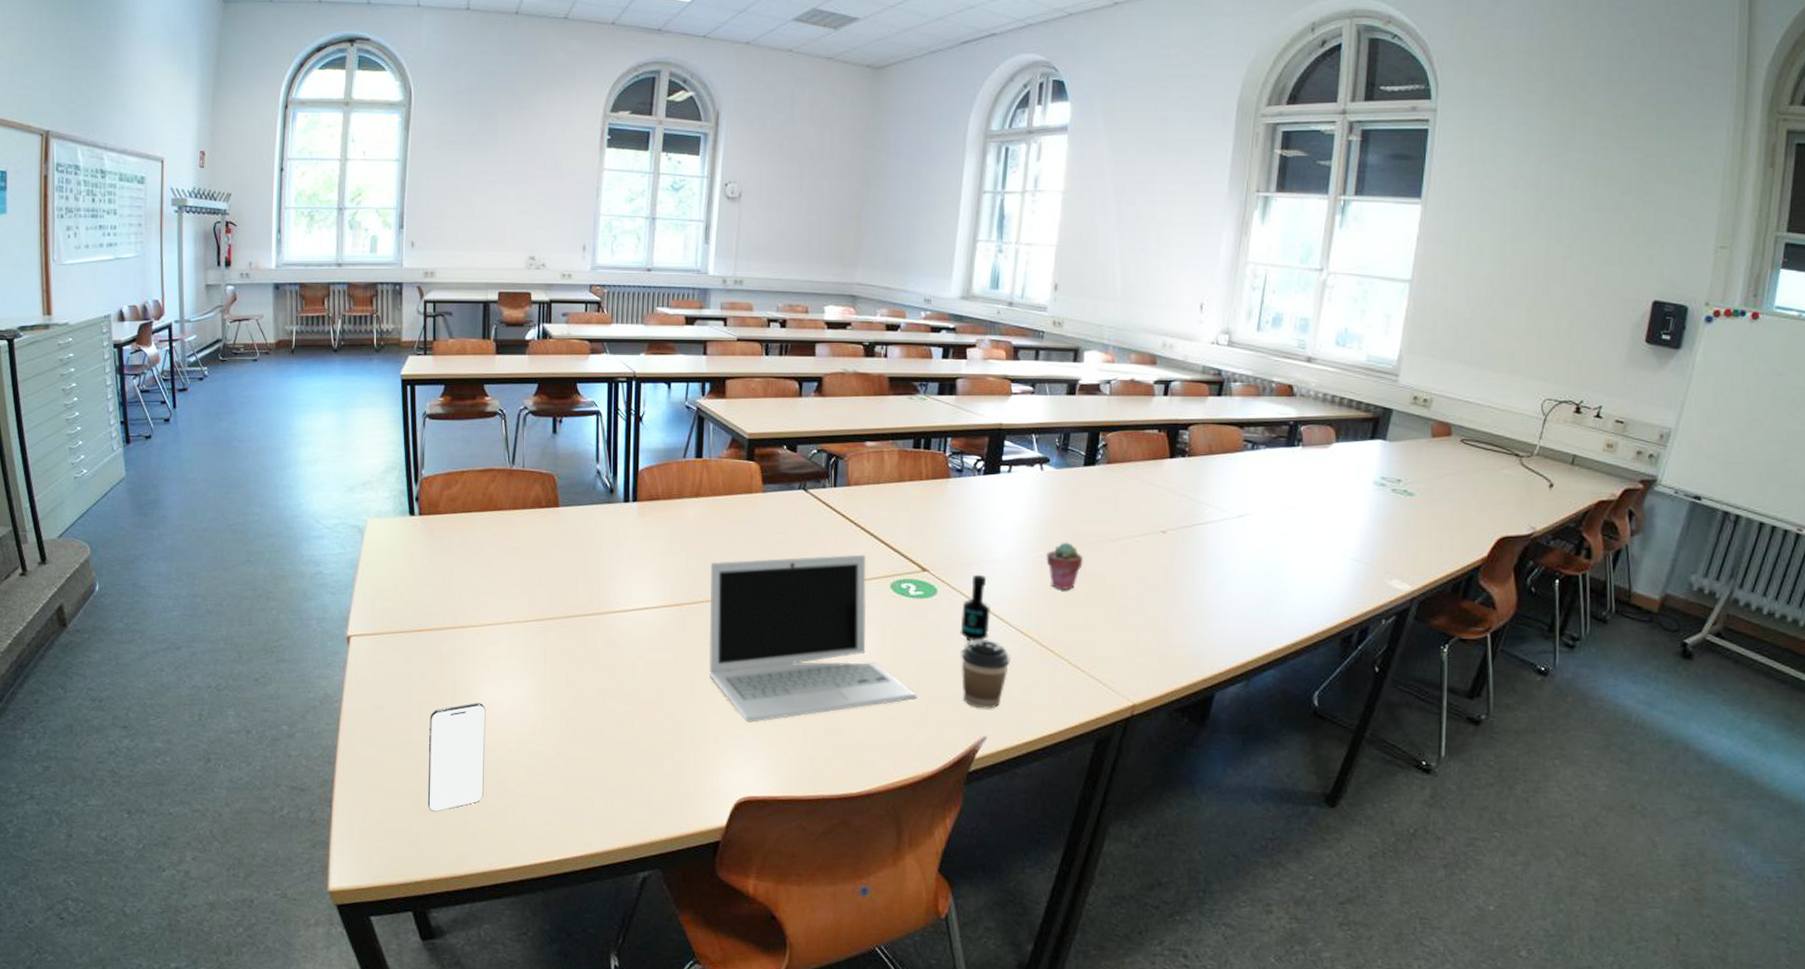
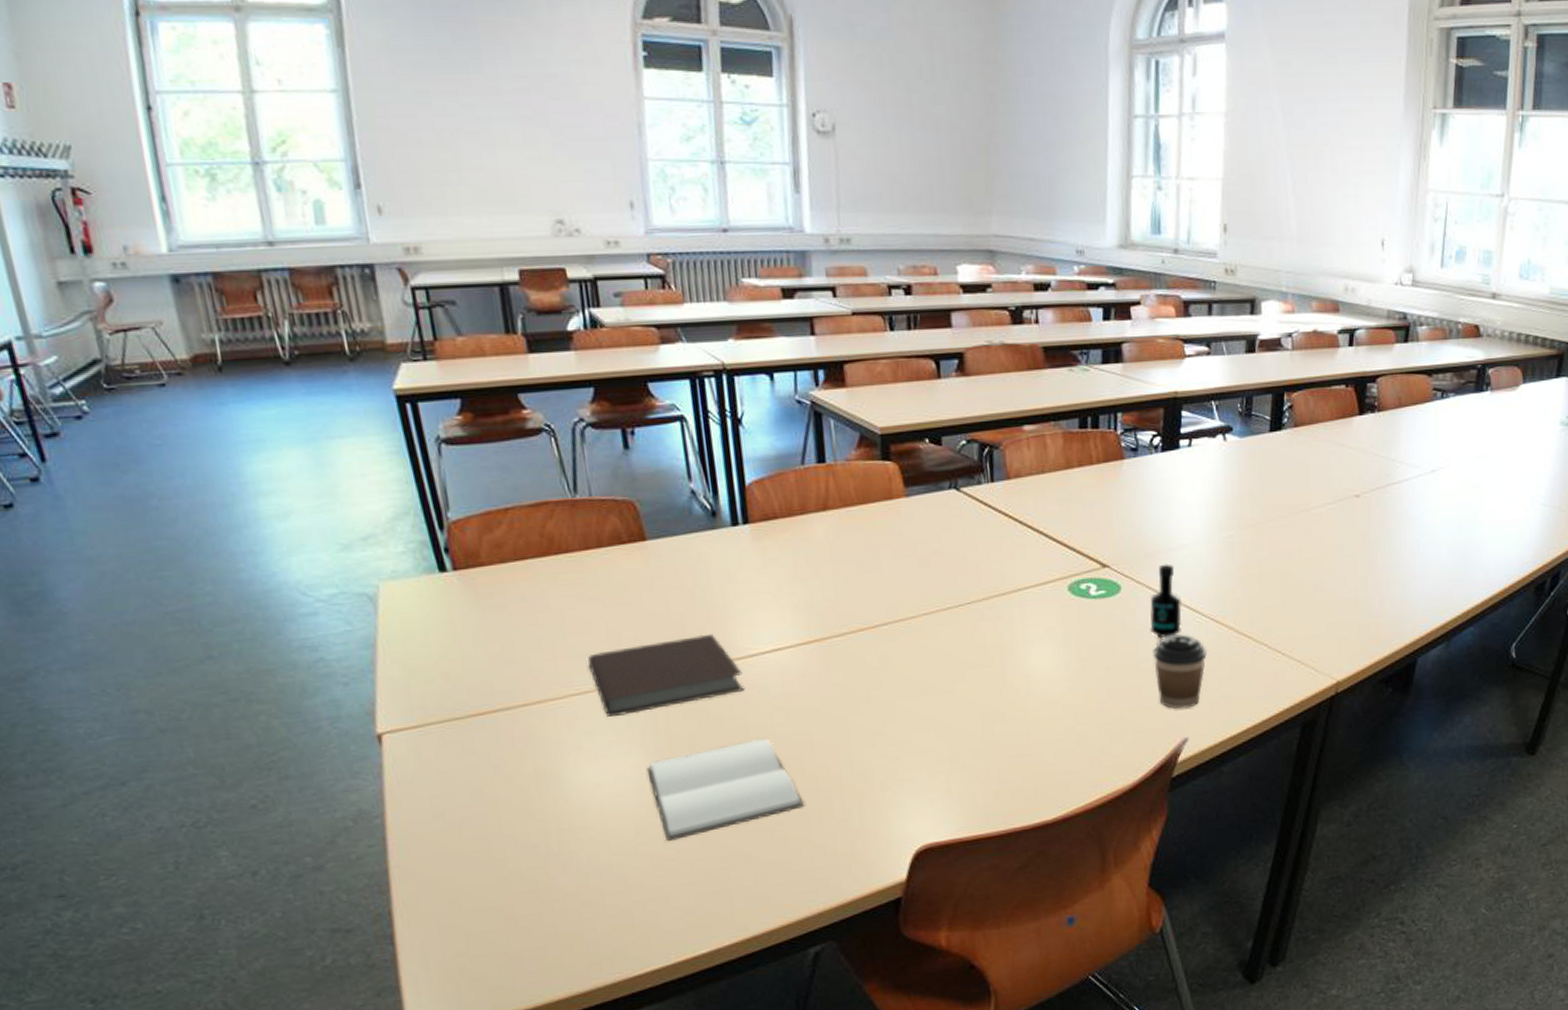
smartphone: present [427,703,486,812] -> none [512,789,600,926]
notebook: none [503,588,616,647] -> present [588,633,744,717]
book: none [533,681,651,759] -> present [647,738,805,842]
laptop: present [709,554,918,723] -> none [852,556,1110,763]
potted succulent: present [1046,542,1083,591] -> none [1236,518,1276,571]

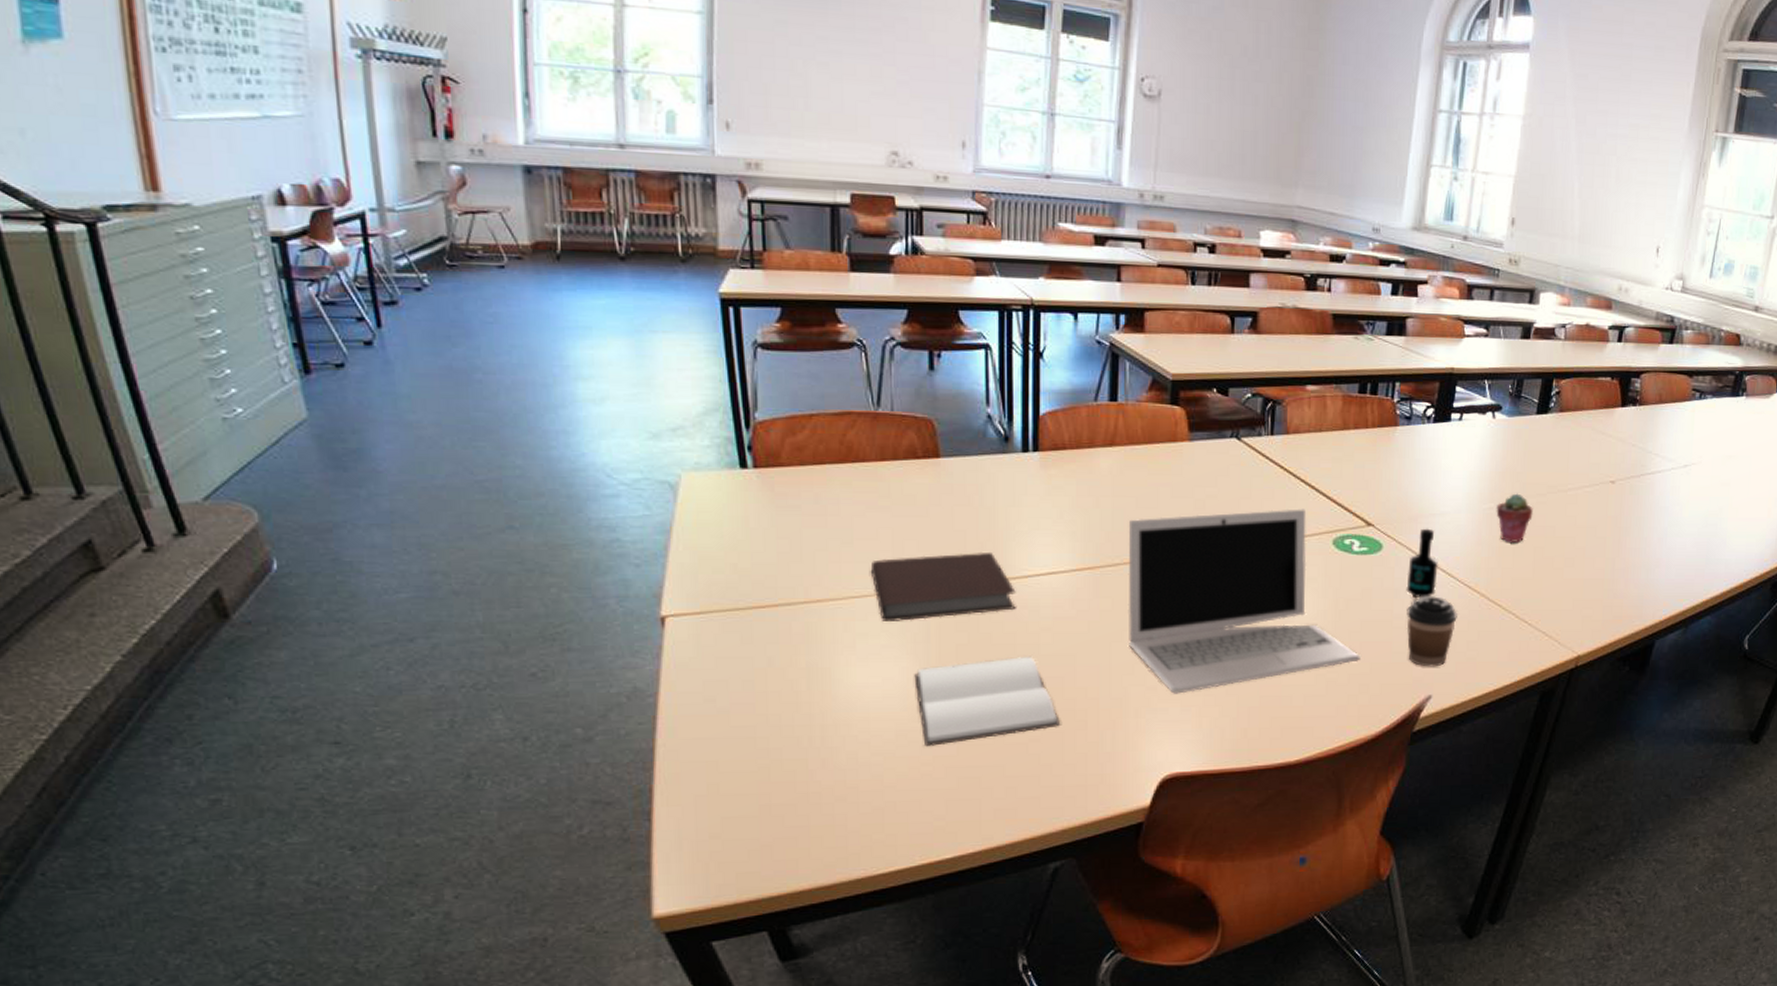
laptop: none [852,556,1110,763] -> present [1127,508,1361,694]
potted succulent: none [1236,518,1276,571] -> present [1496,493,1533,544]

